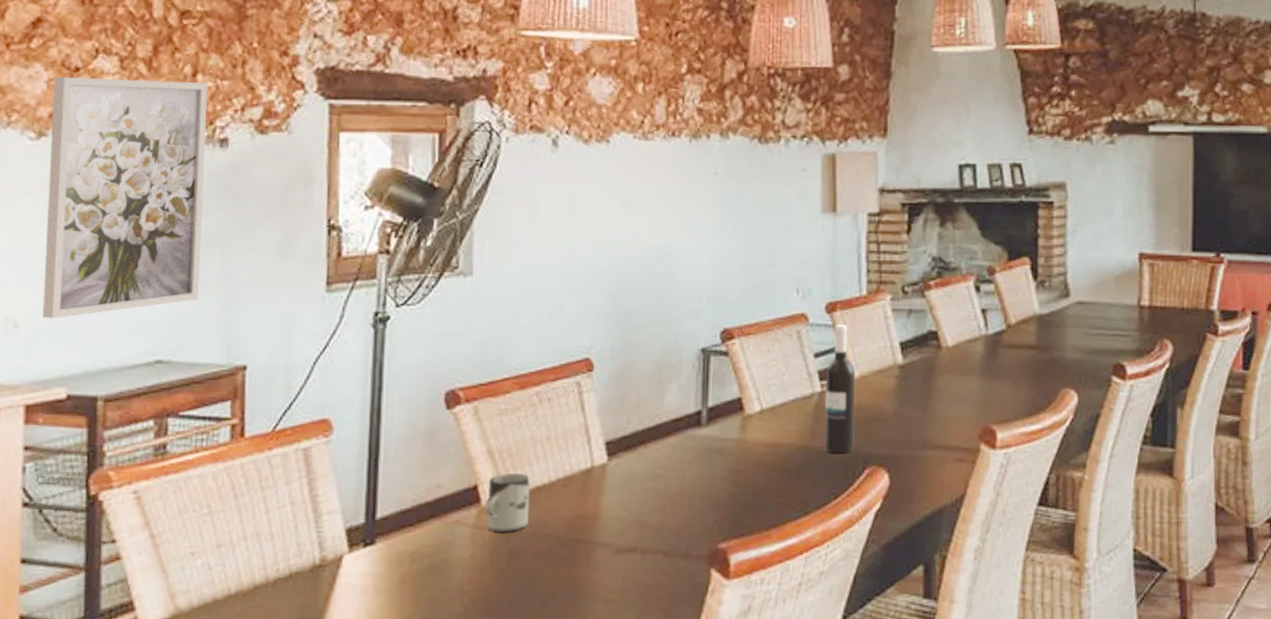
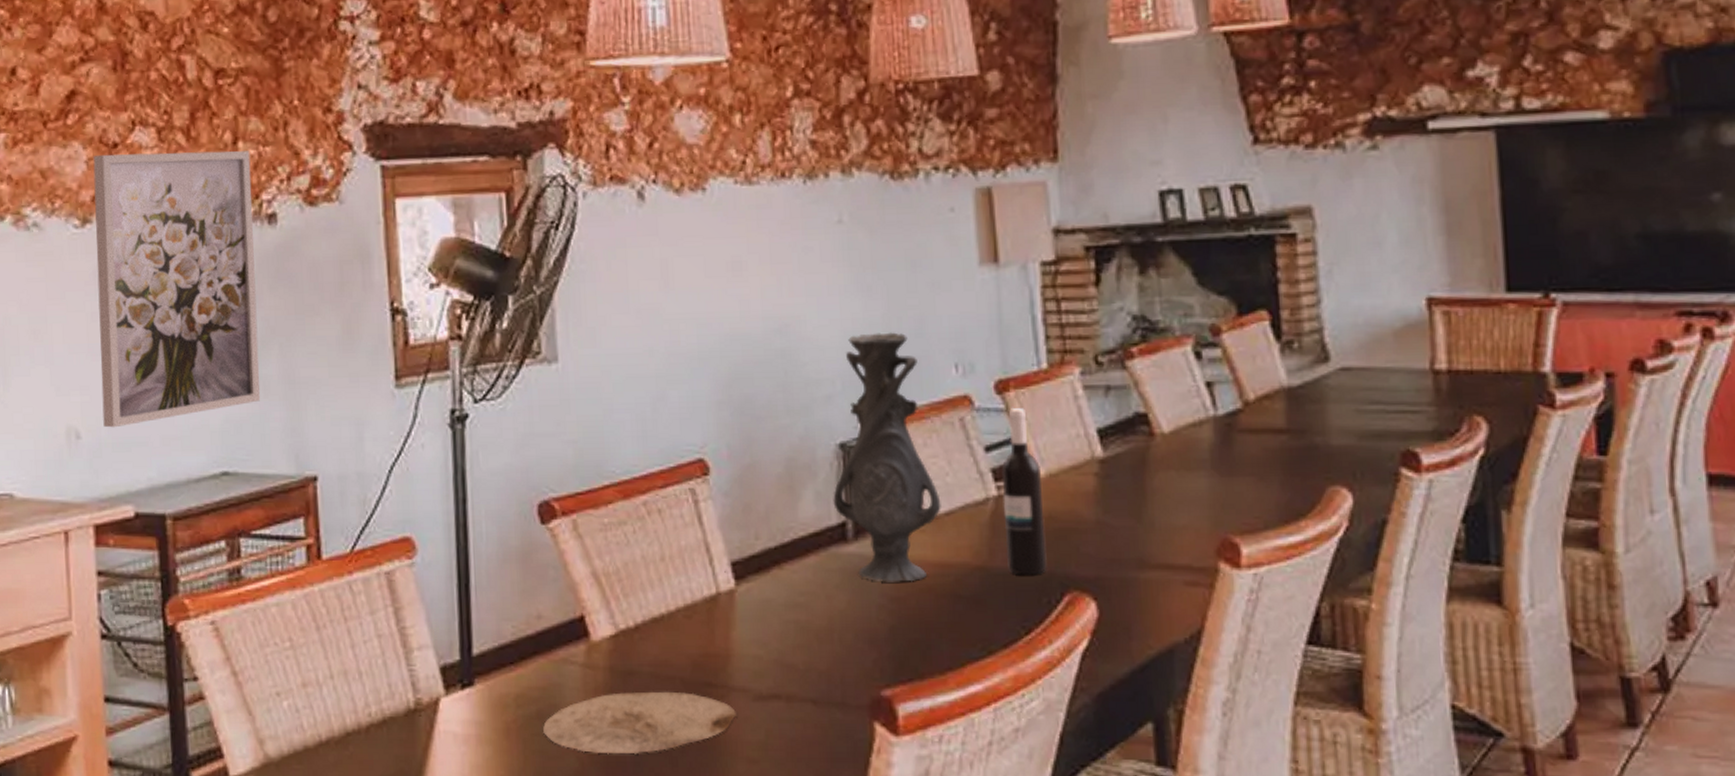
plate: none [434,547,601,600] -> present [543,691,738,755]
cup: present [484,473,531,533] -> none [593,601,648,674]
vase: none [692,262,777,458] -> present [833,332,941,582]

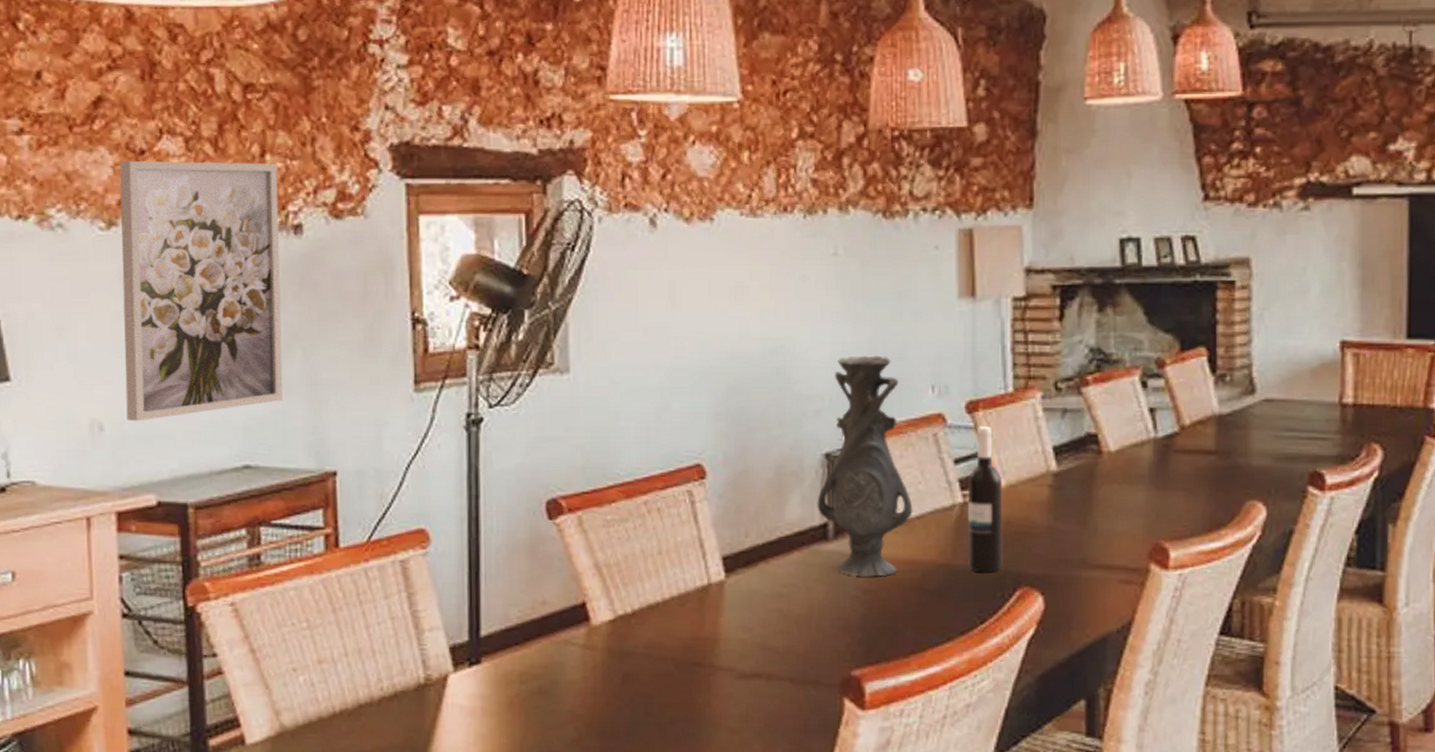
plate: present [543,691,738,755] -> none [544,670,722,725]

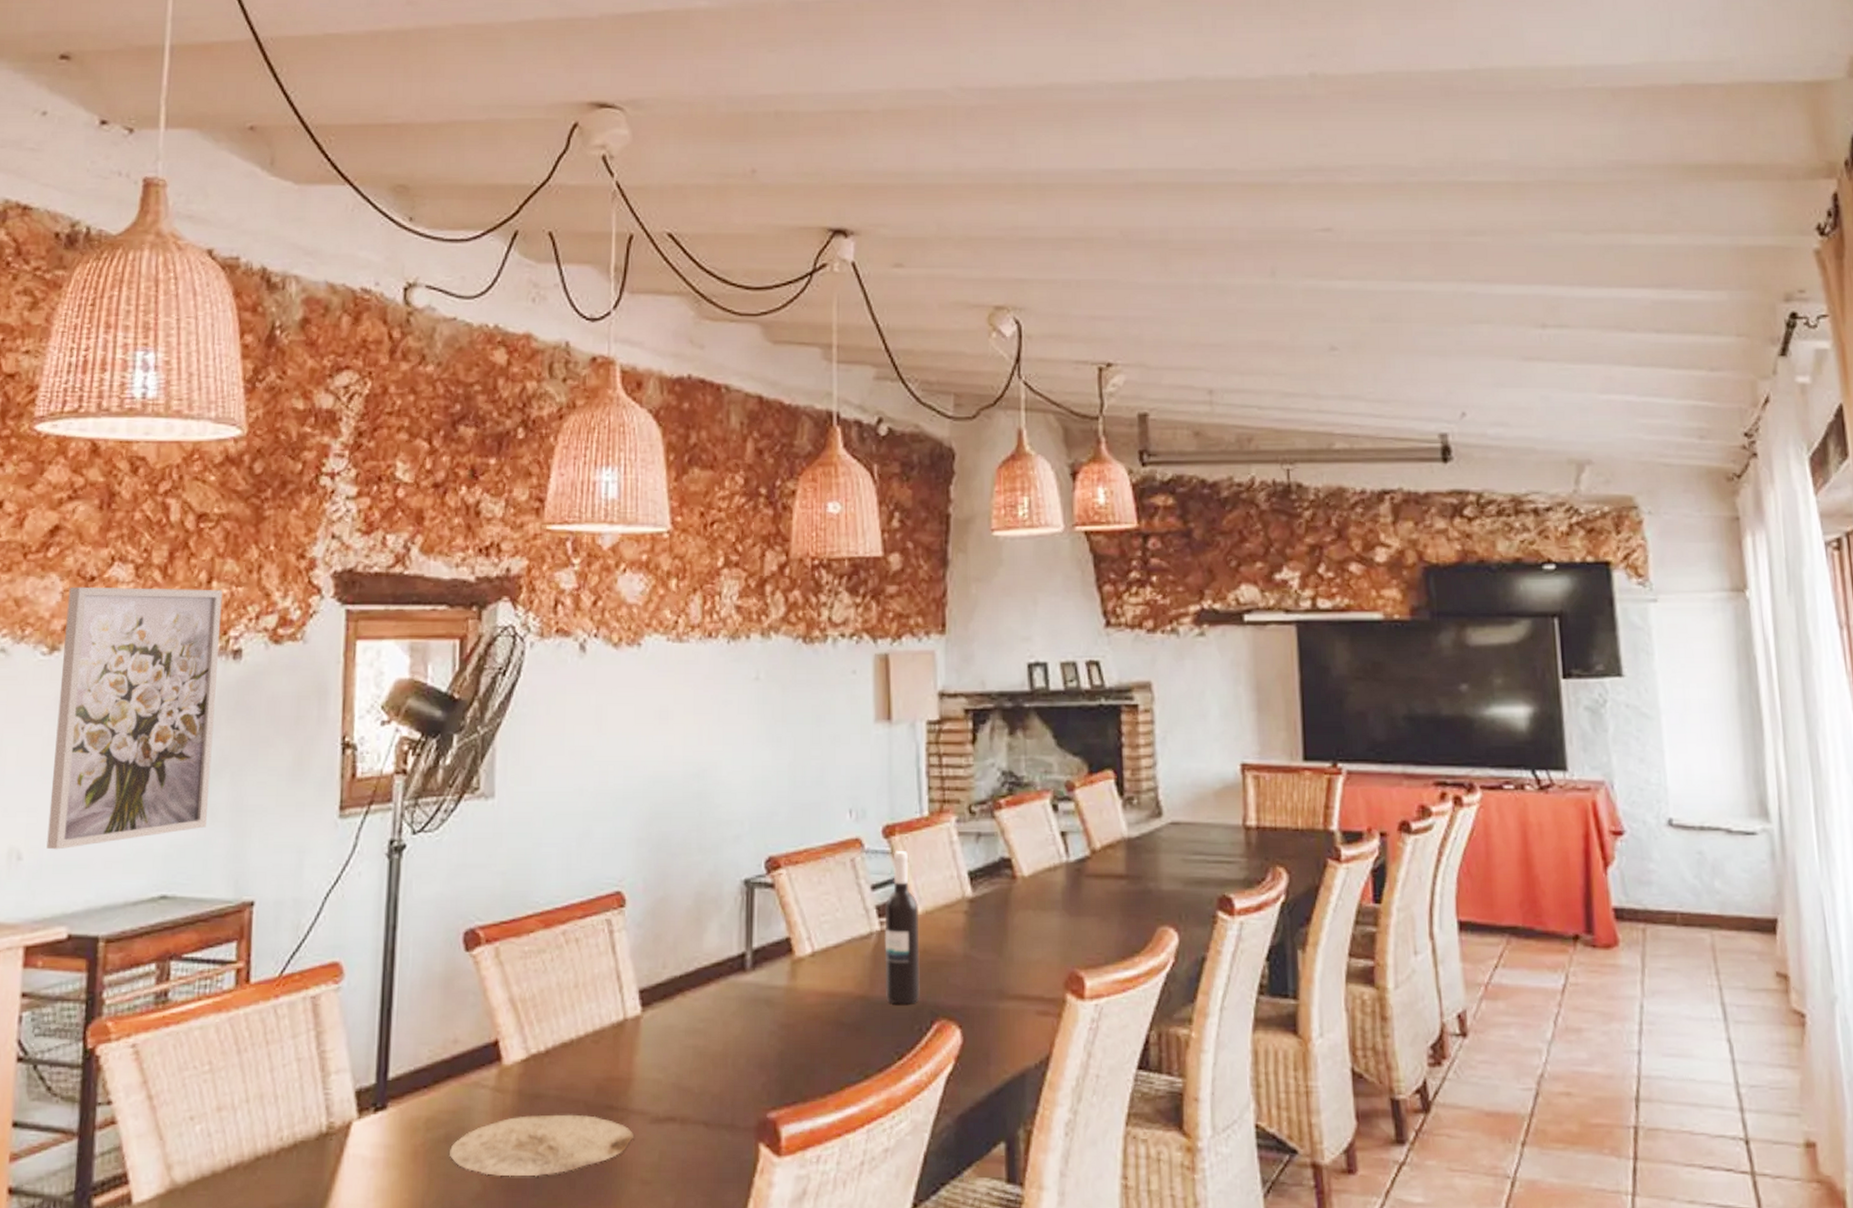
plate: none [544,670,722,725] -> present [450,1114,635,1177]
vase: present [817,355,913,577] -> none [735,779,831,1010]

